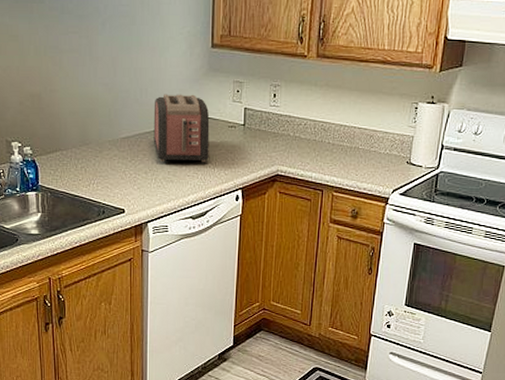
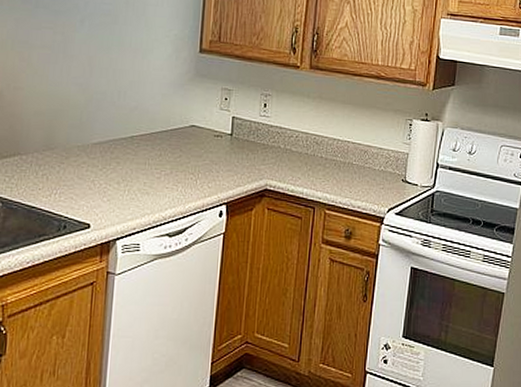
toaster: present [153,94,210,163] -> none [129,98,194,174]

